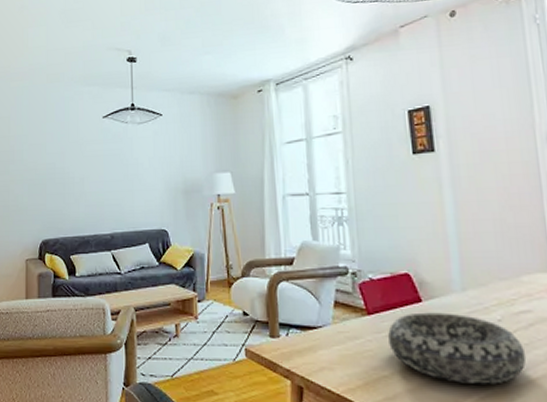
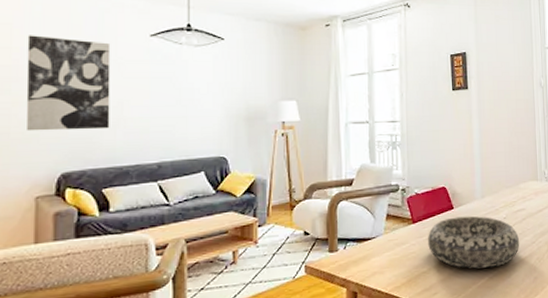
wall art: none [19,124,75,205] -> present [26,35,111,131]

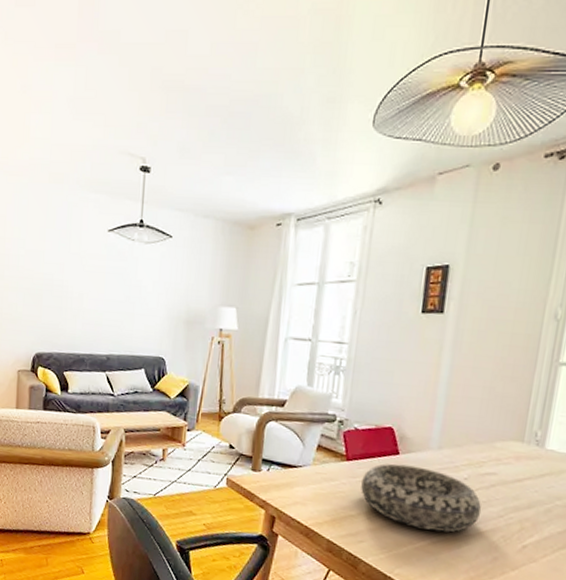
wall art: present [26,35,111,131] -> none [13,227,76,318]

